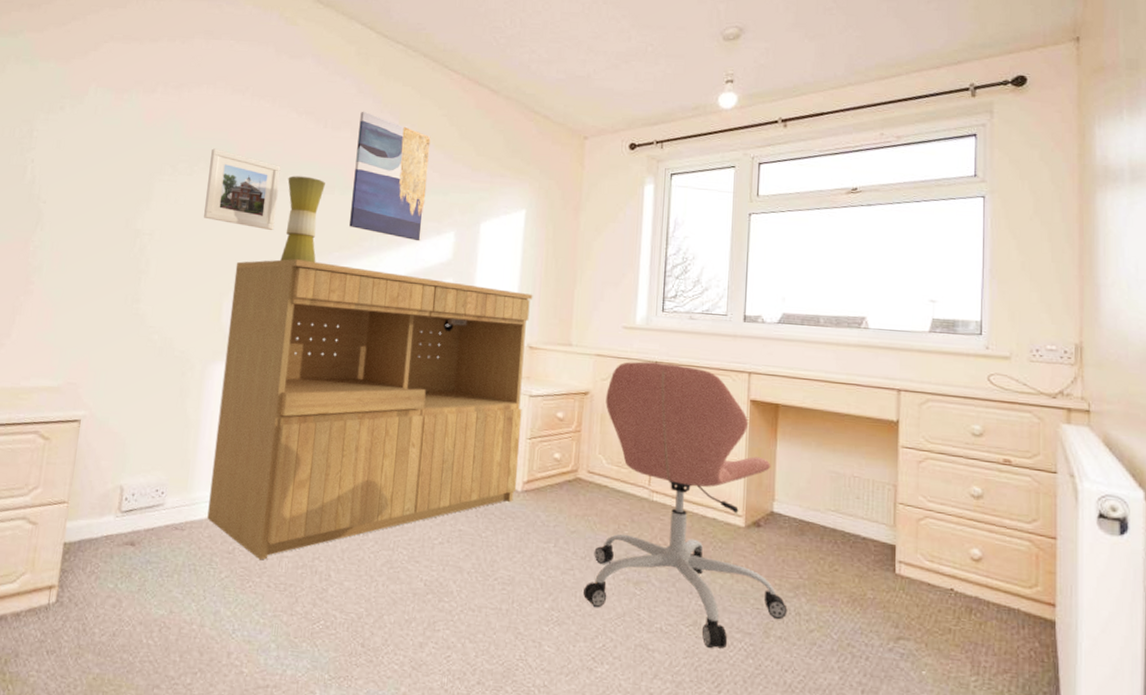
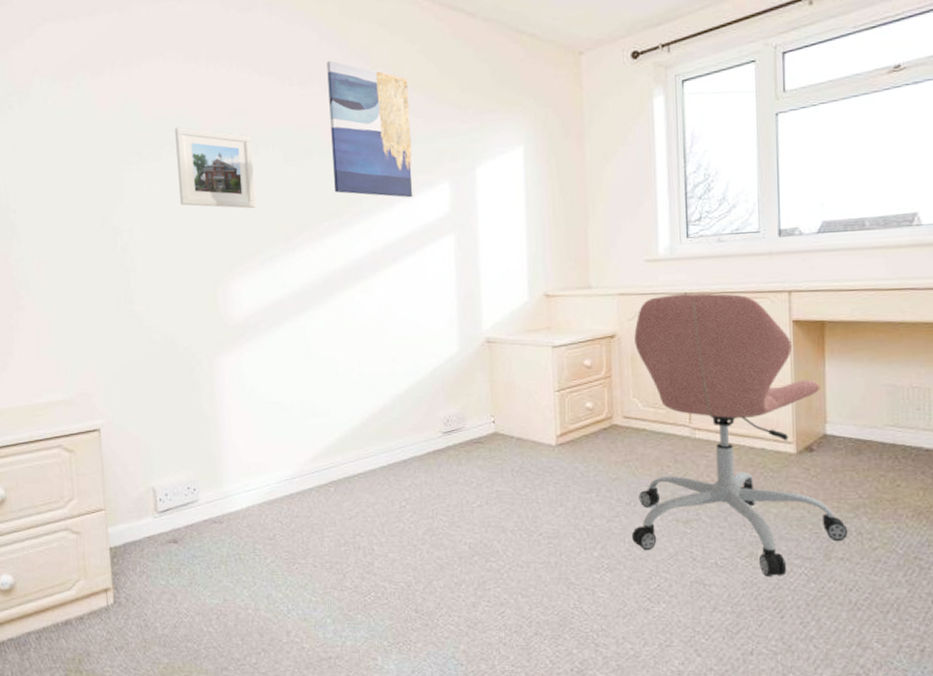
bookcase: present [207,259,533,560] -> none [223,235,551,543]
table lamp: present [280,176,325,263] -> none [261,143,306,239]

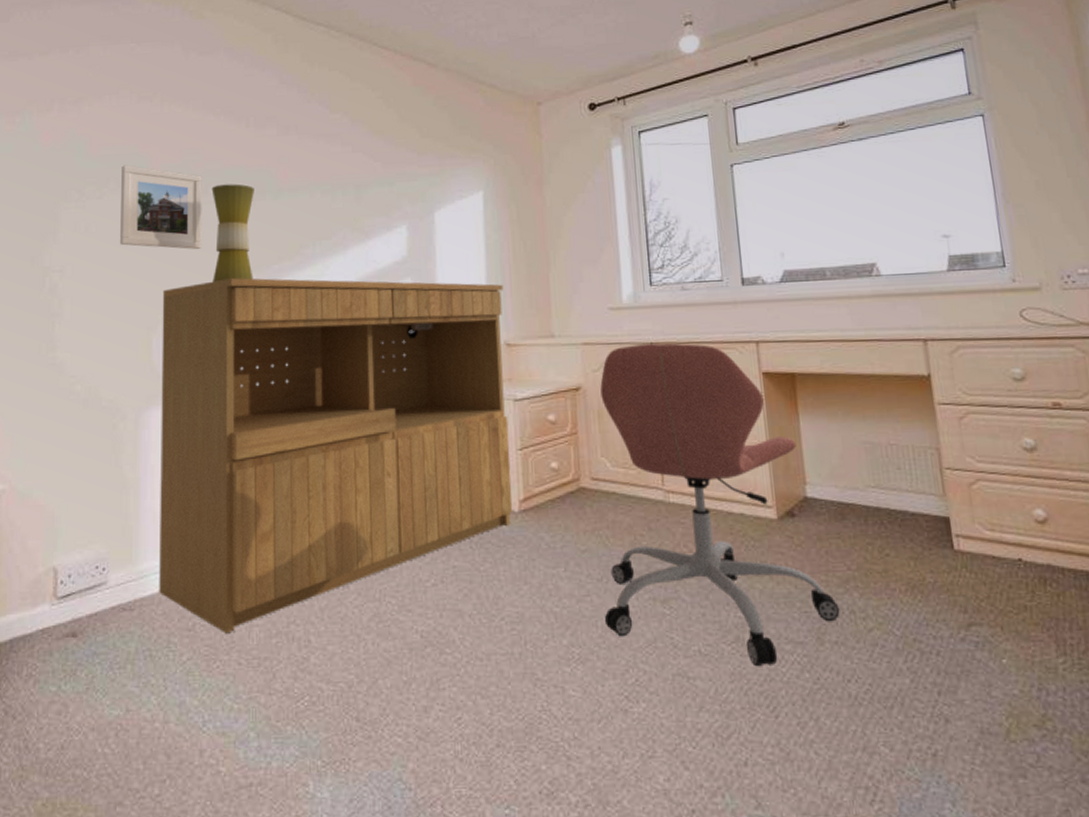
bookcase: none [223,235,551,543] -> present [159,278,513,634]
table lamp: none [261,143,306,239] -> present [211,183,254,282]
wall art: present [327,60,415,198] -> none [285,103,371,241]

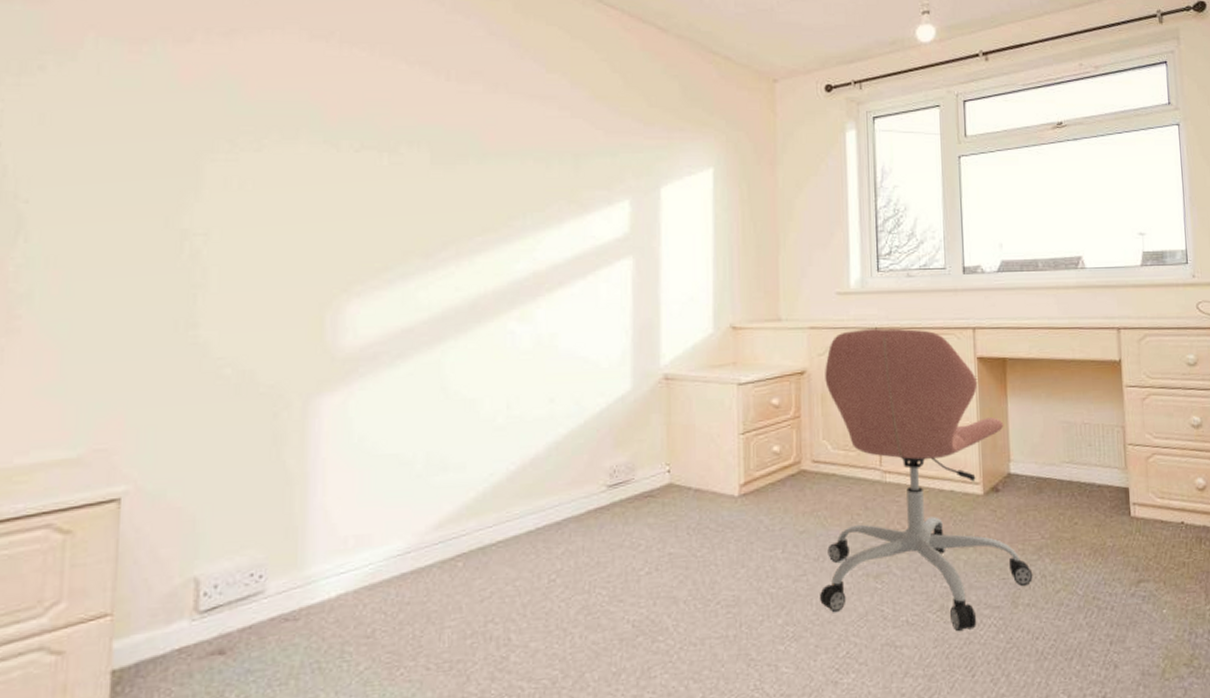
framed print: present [120,165,202,249] -> none [285,114,391,215]
bookcase: present [159,278,513,634] -> none [331,250,733,638]
table lamp: present [211,183,254,282] -> none [402,144,455,254]

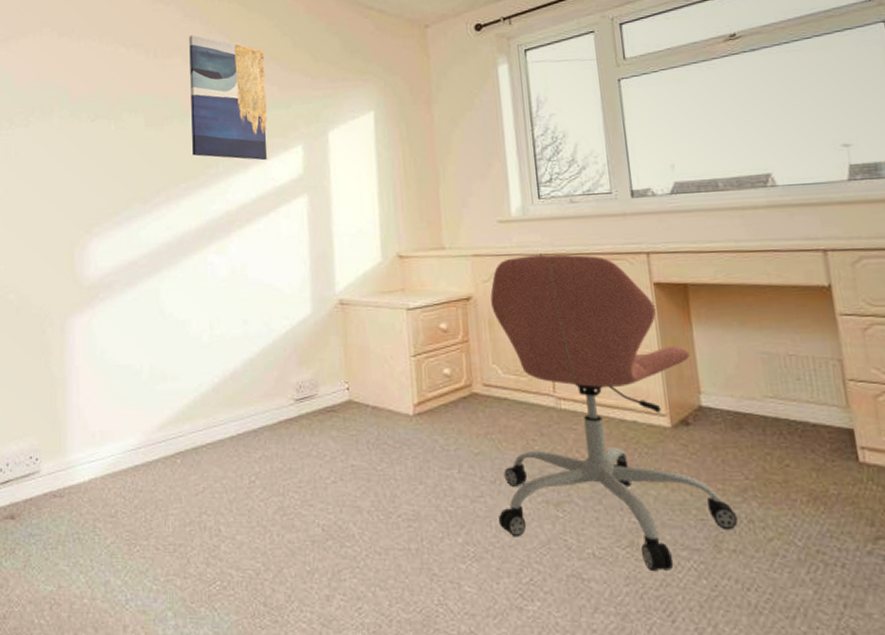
wall art: none [493,58,589,215] -> present [189,35,269,161]

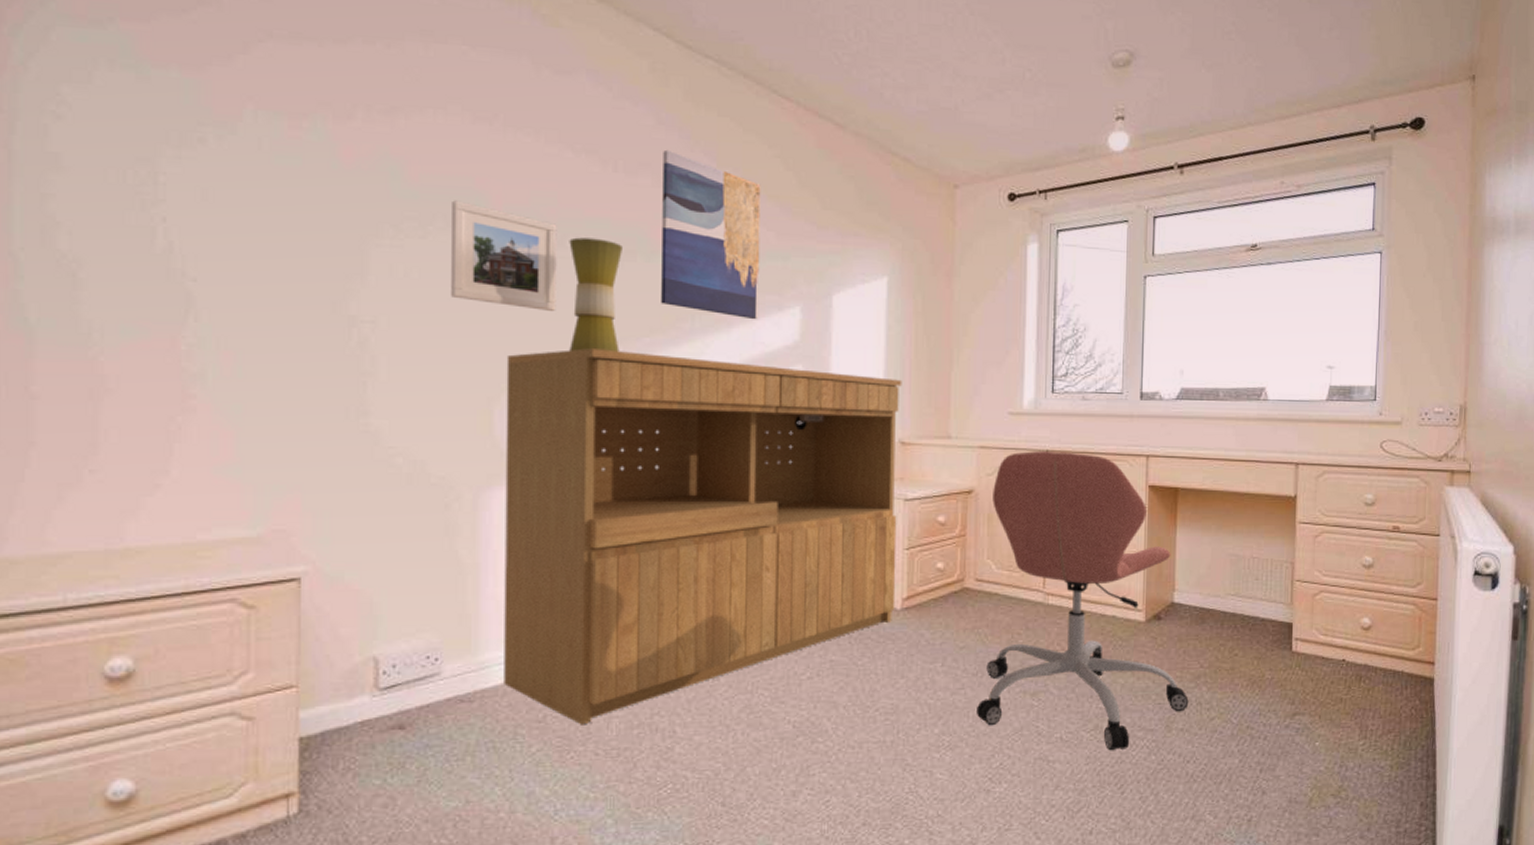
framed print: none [45,95,117,171] -> present [451,200,557,311]
bookcase: none [83,196,408,521] -> present [504,348,902,725]
table lamp: none [124,110,163,201] -> present [569,237,622,353]

